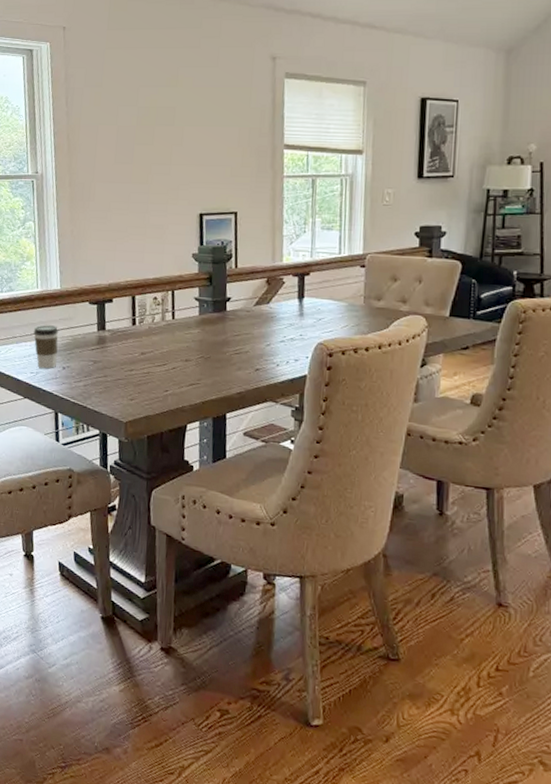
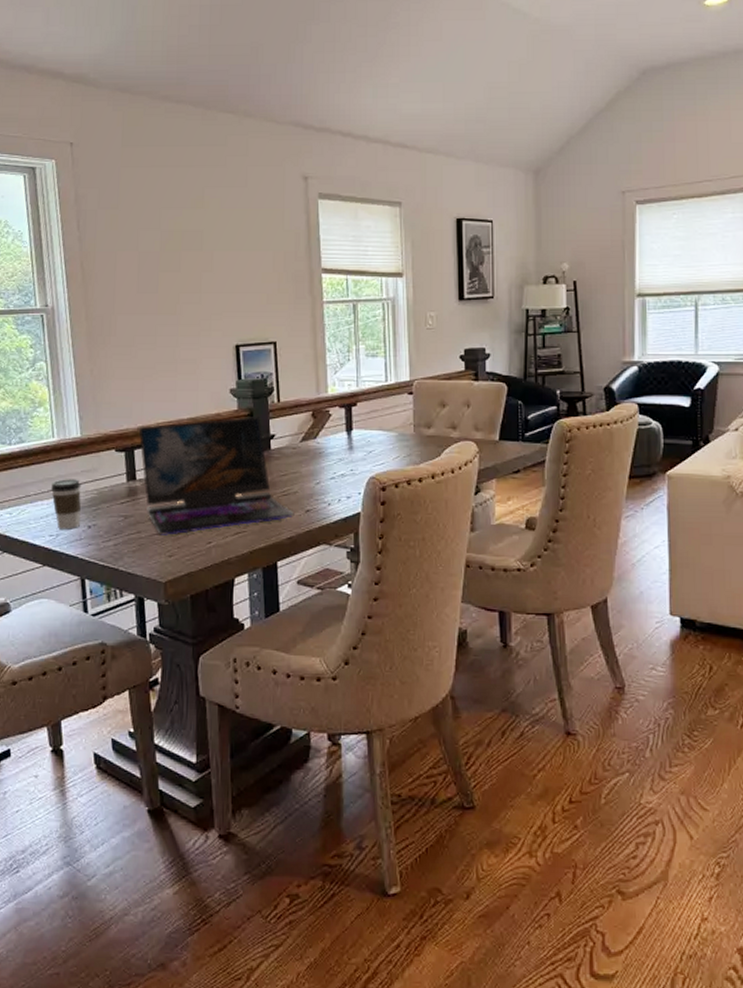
laptop: none [109,279,245,382] -> present [138,415,294,535]

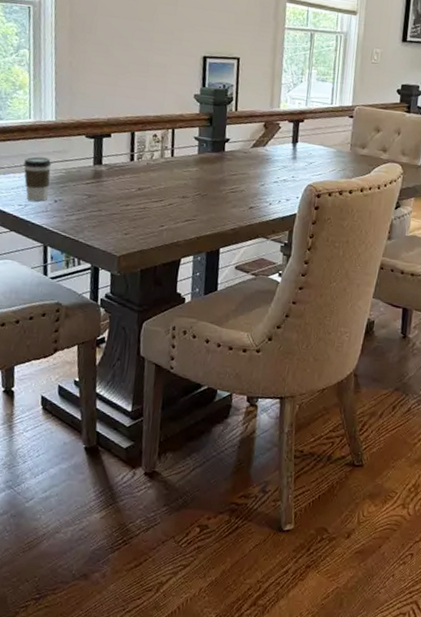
laptop: present [138,415,294,535] -> none [108,117,239,216]

